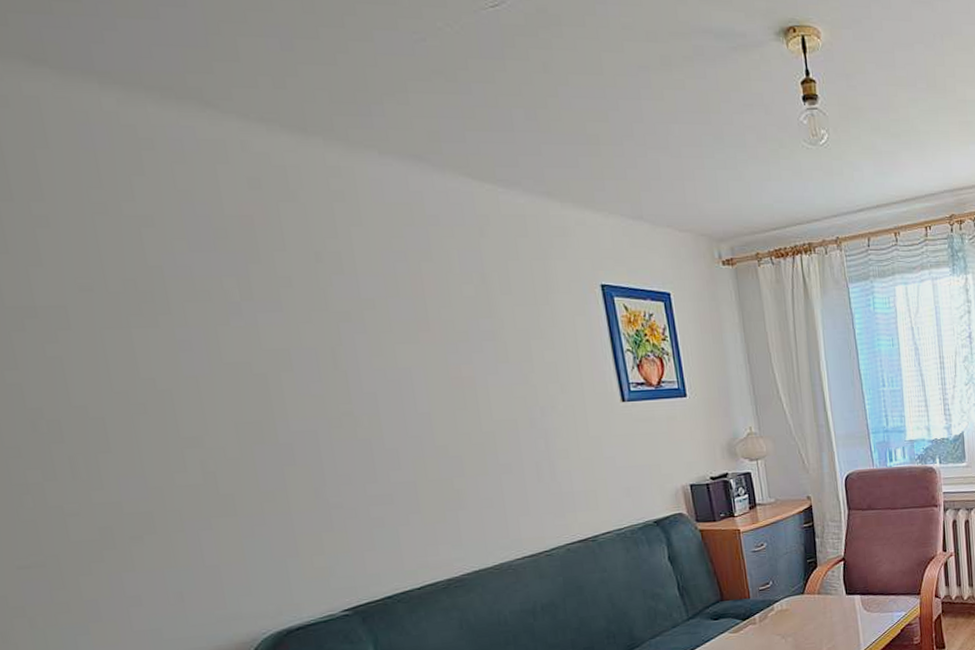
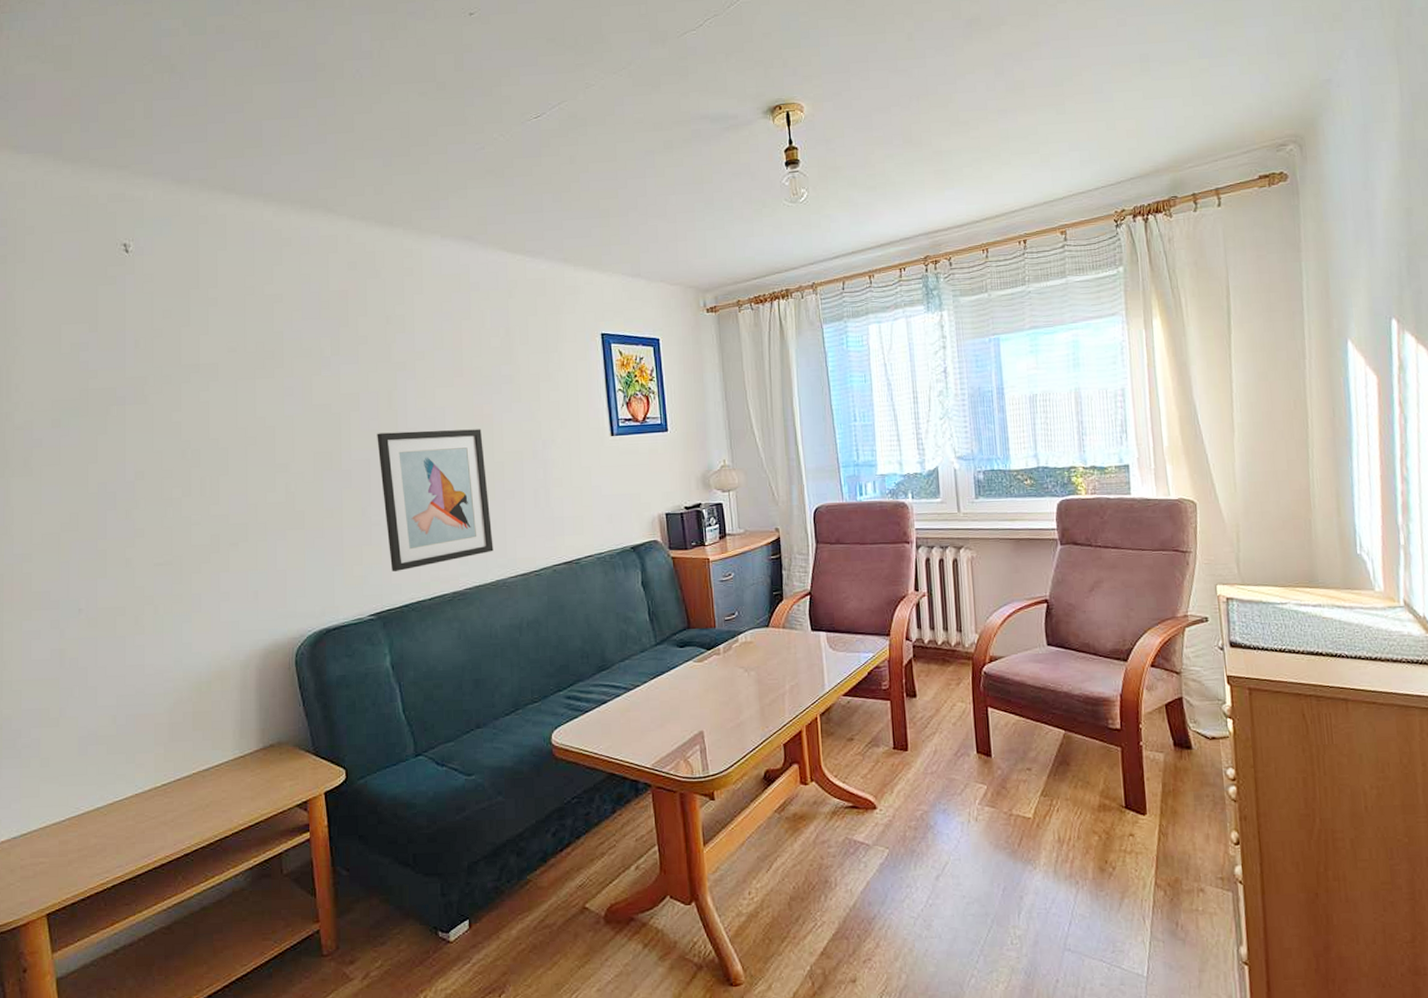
wall art: none [322,393,493,560] -> present [377,429,494,571]

